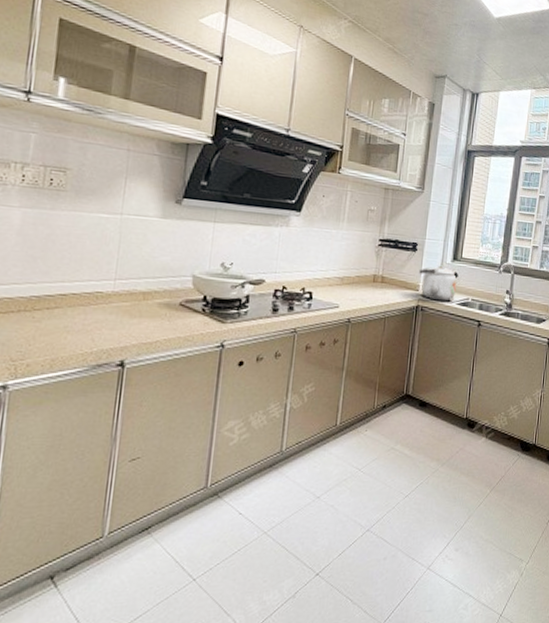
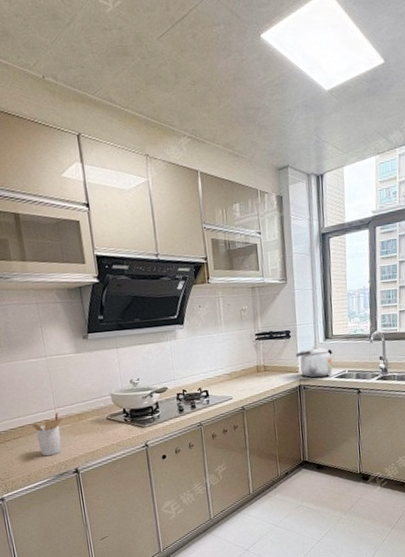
utensil holder: none [76,285,121,339] -> present [31,412,63,456]

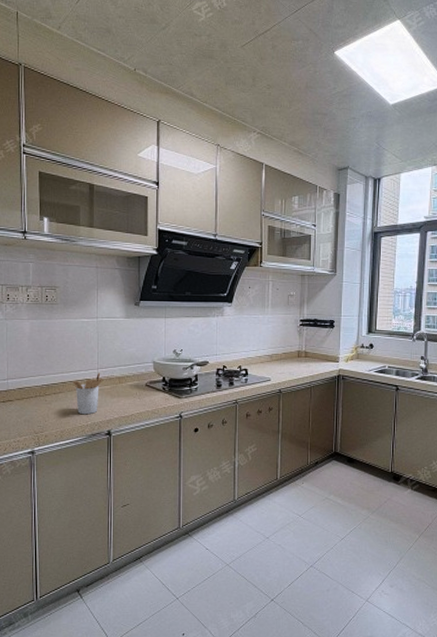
kettle: present [296,345,333,378] -> none [338,338,374,370]

